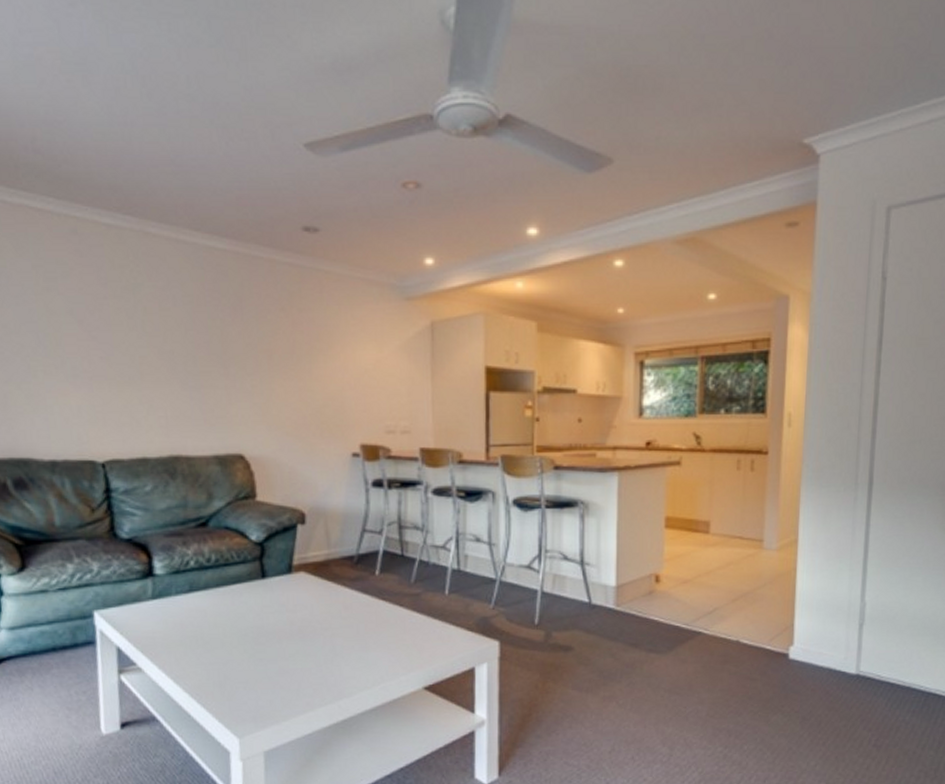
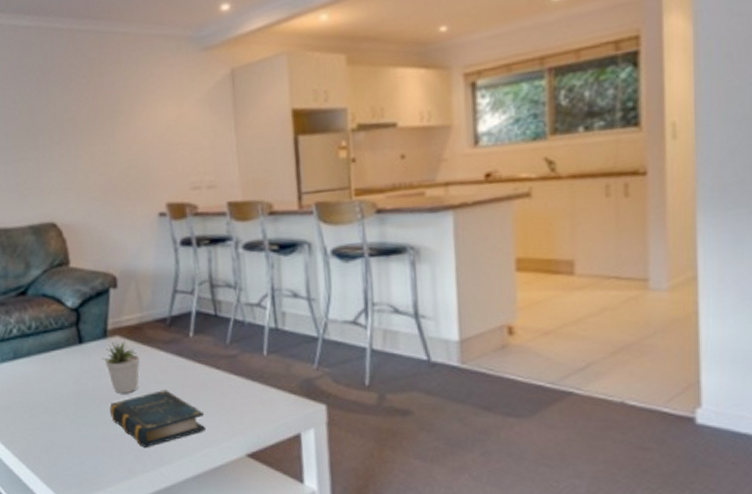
potted plant: none [285,577,324,628] -> present [101,341,140,393]
book: none [290,625,385,681] -> present [110,390,205,447]

